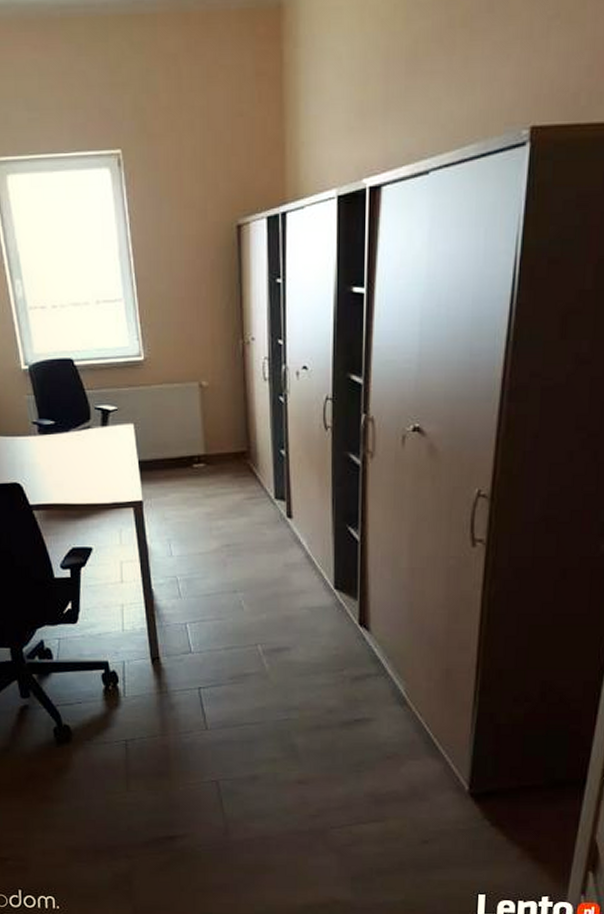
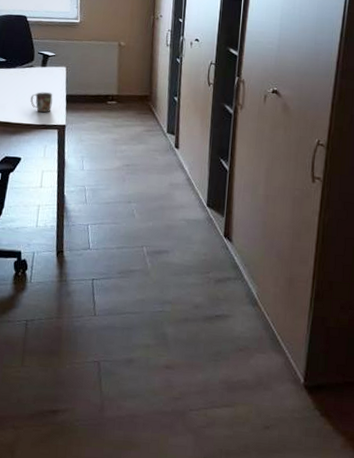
mug: none [94,460,122,487] -> present [30,92,53,113]

